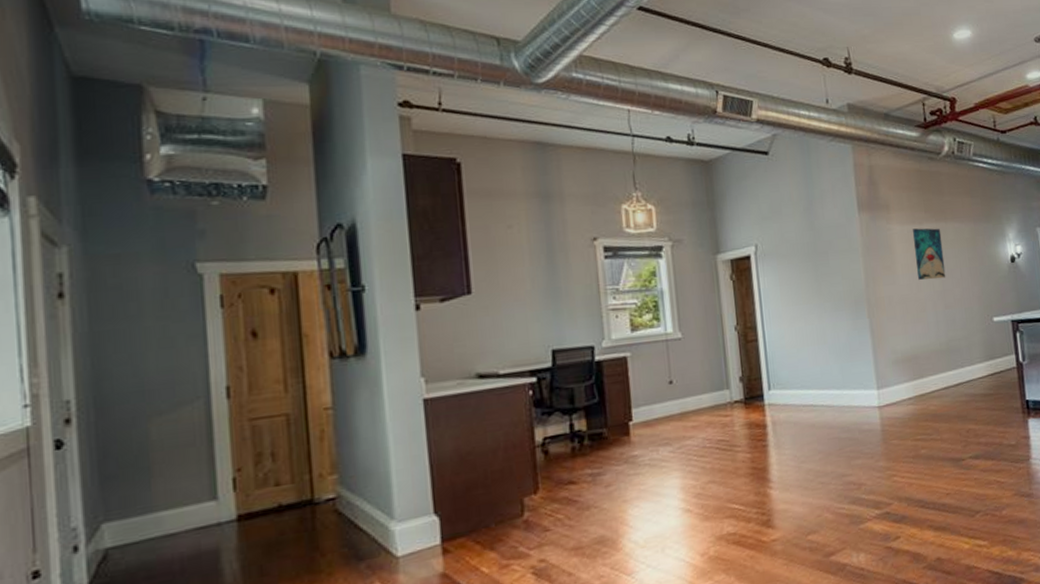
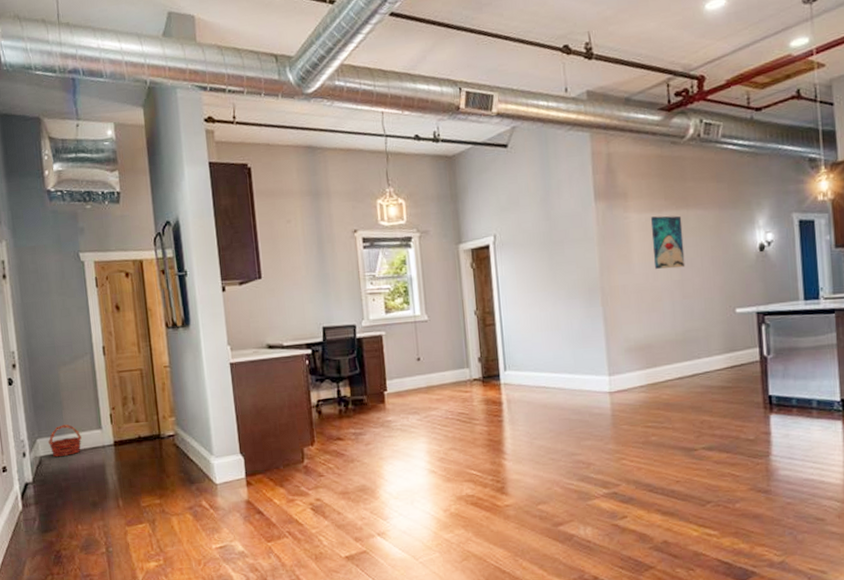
basket: none [121,498,182,547] -> present [48,424,82,457]

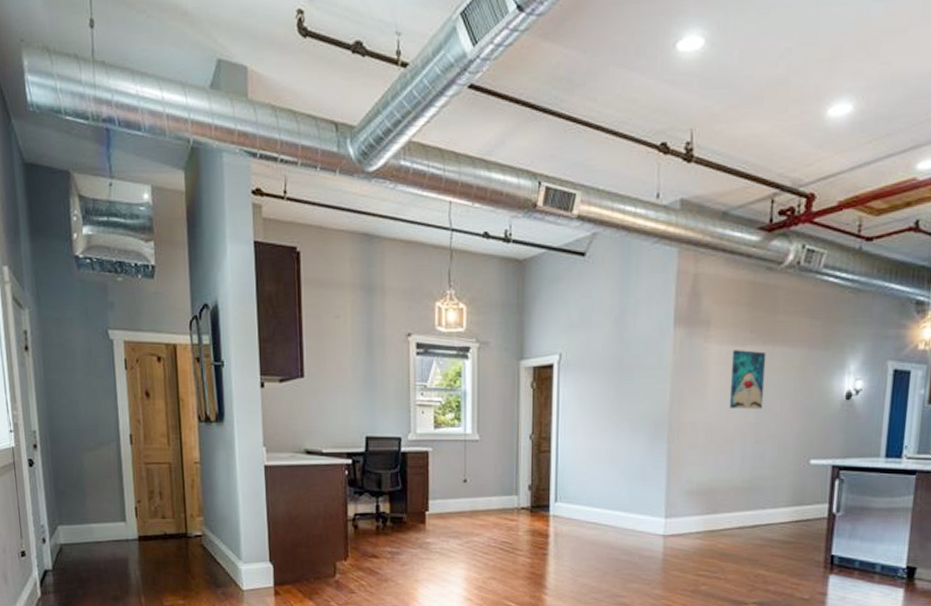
basket: present [48,424,82,457] -> none [69,514,105,546]

